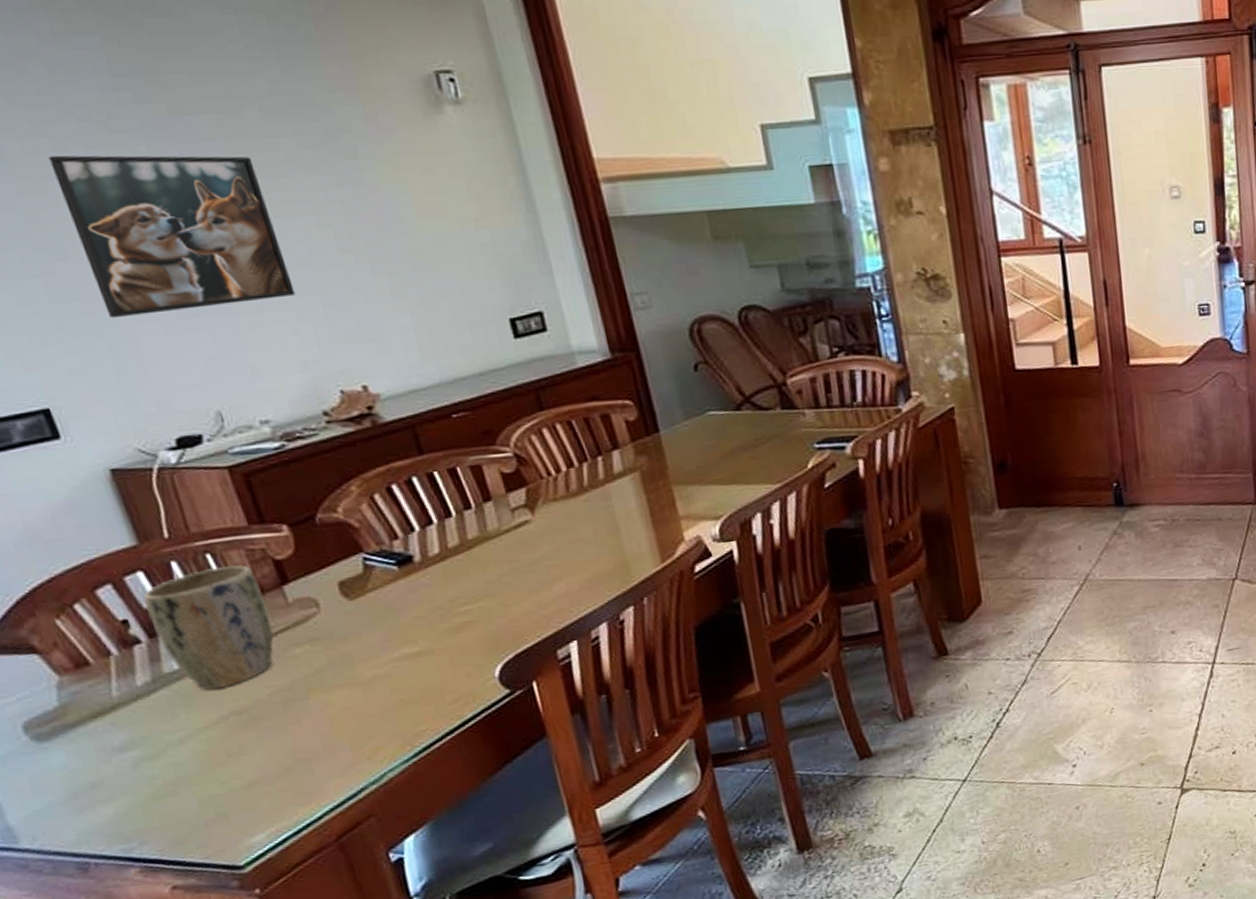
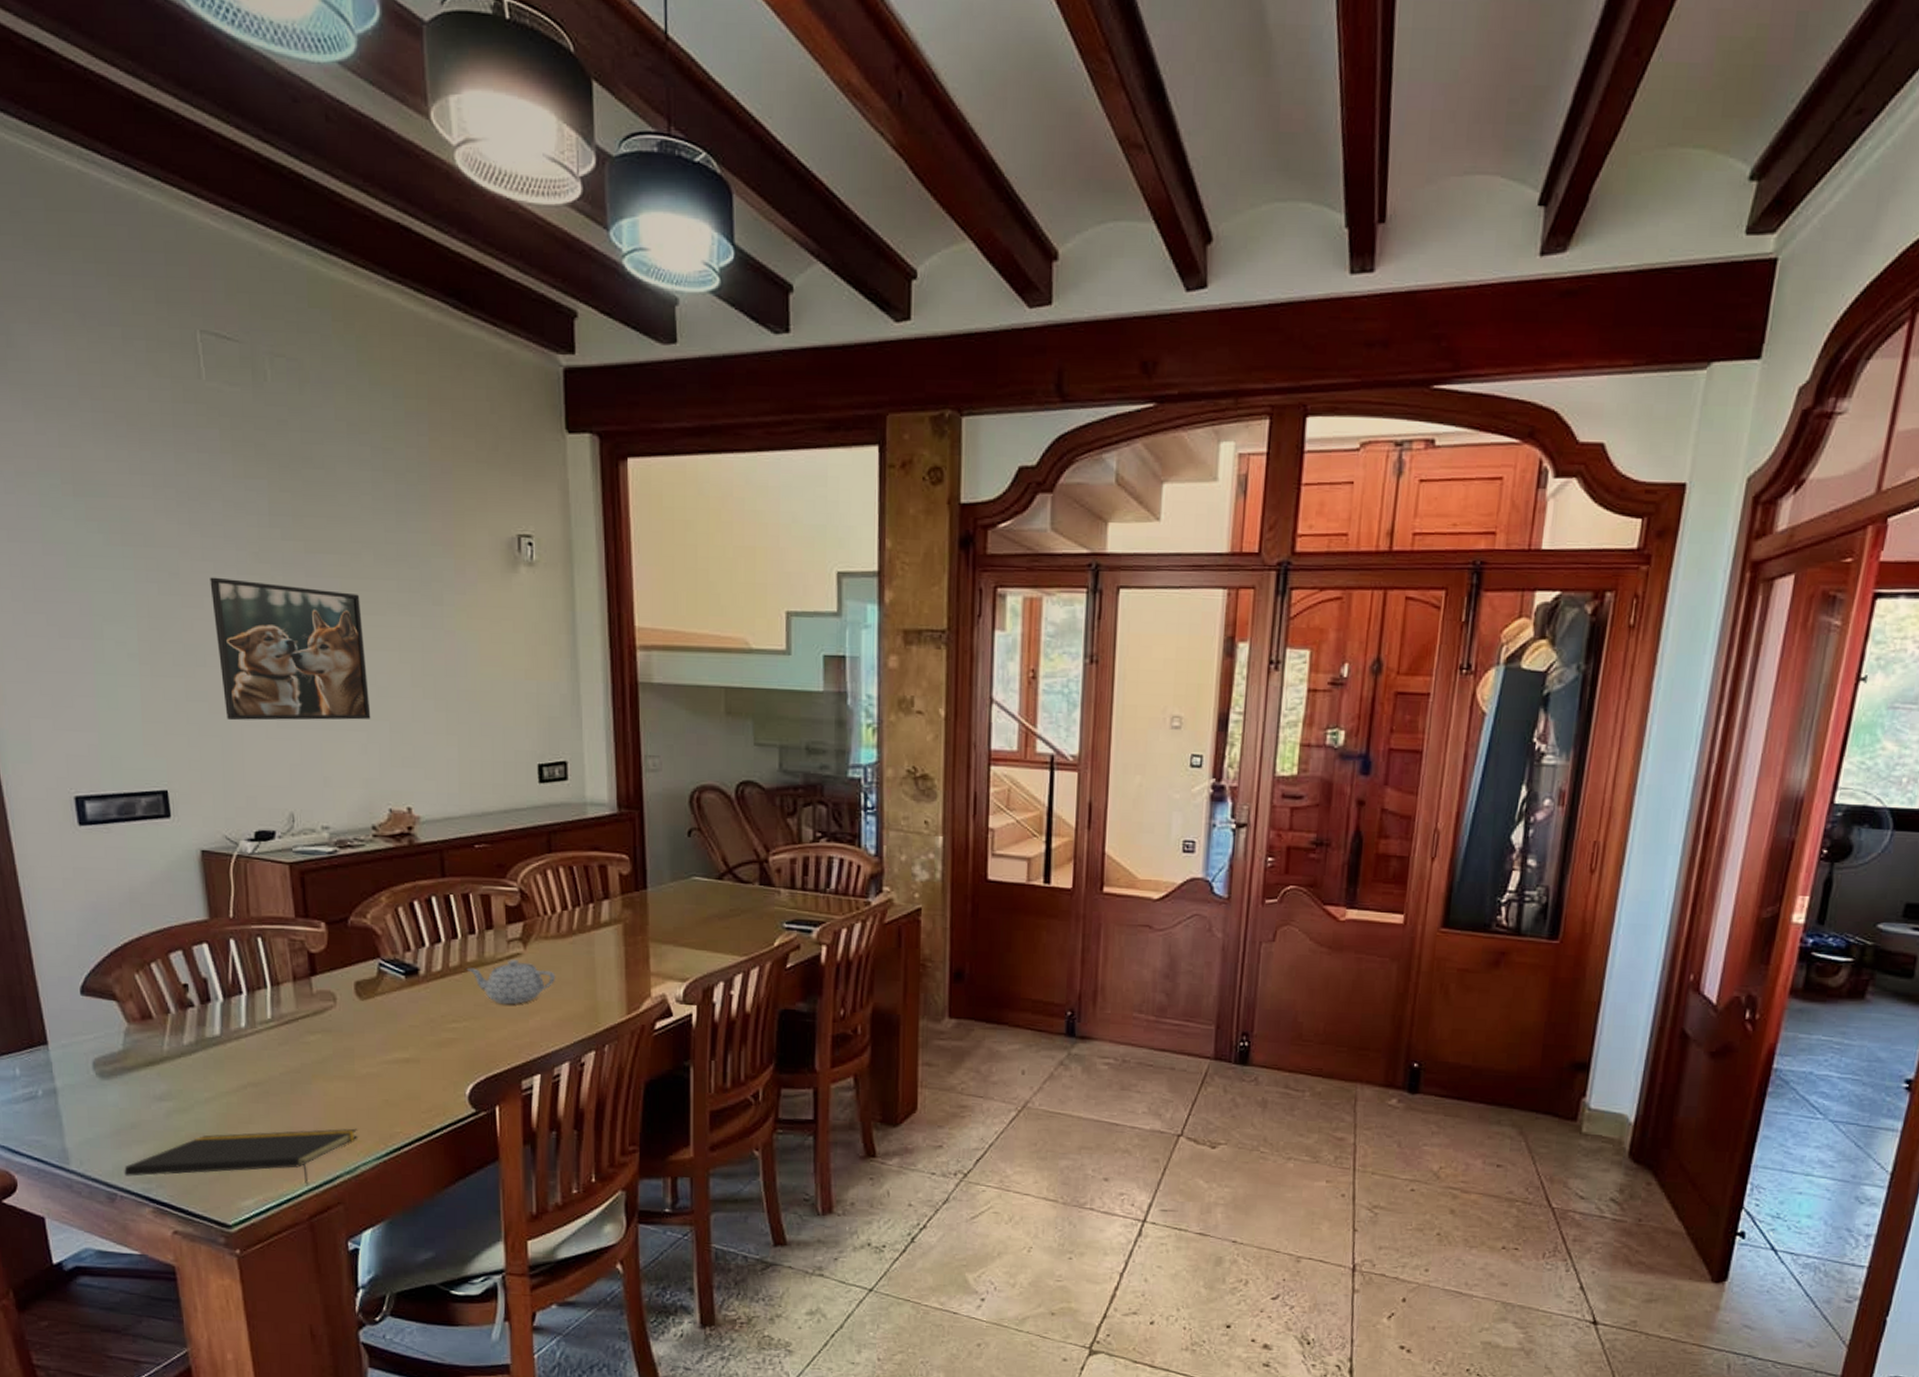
notepad: none [92,735,377,841] -> present [124,1128,358,1185]
plant pot: present [142,565,274,690] -> none [202,951,296,1060]
teapot: none [469,528,574,577] -> present [466,960,555,1005]

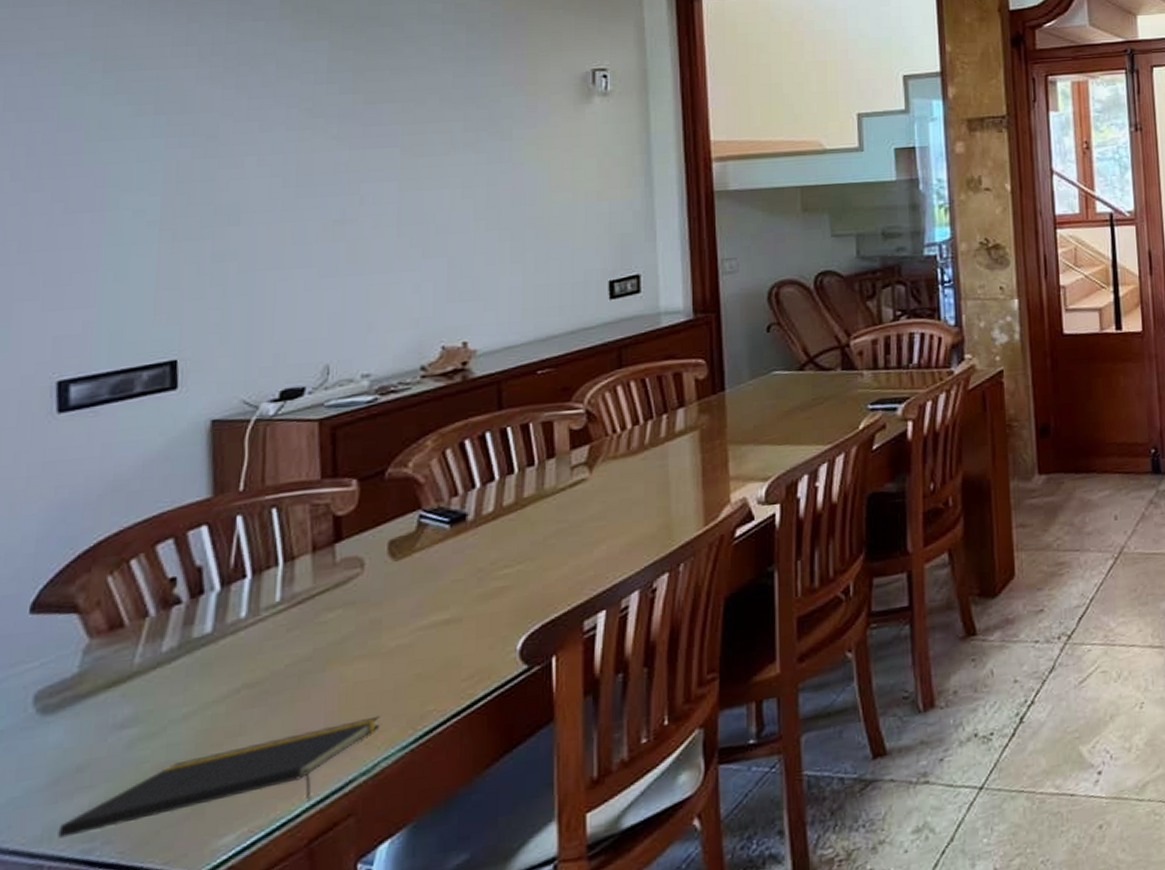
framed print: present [210,577,371,721] -> none [253,135,427,277]
teapot: present [466,960,555,1005] -> none [522,486,624,539]

